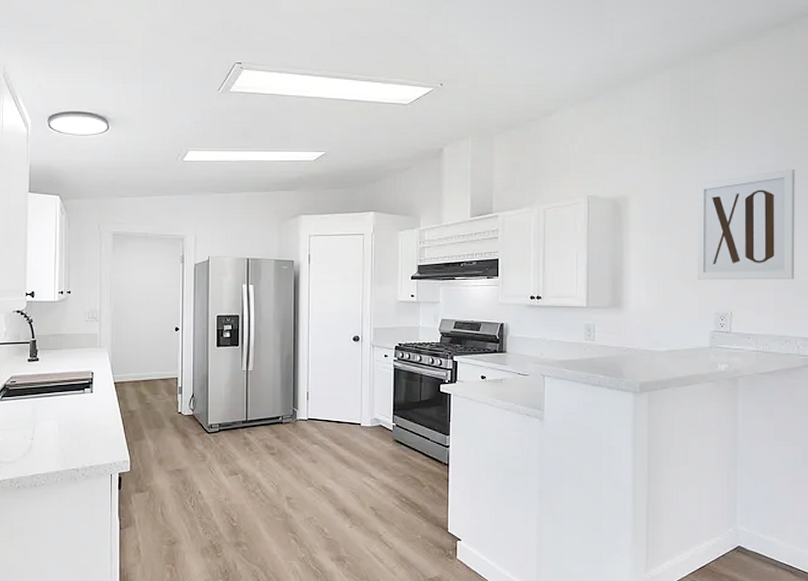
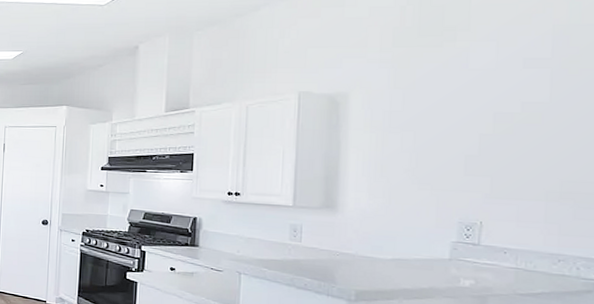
wall art: present [697,169,795,280] -> none [436,62,581,189]

